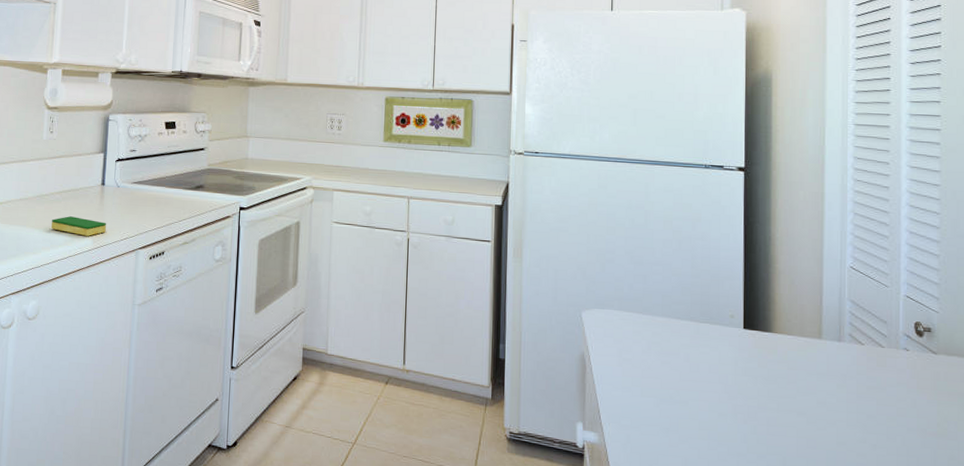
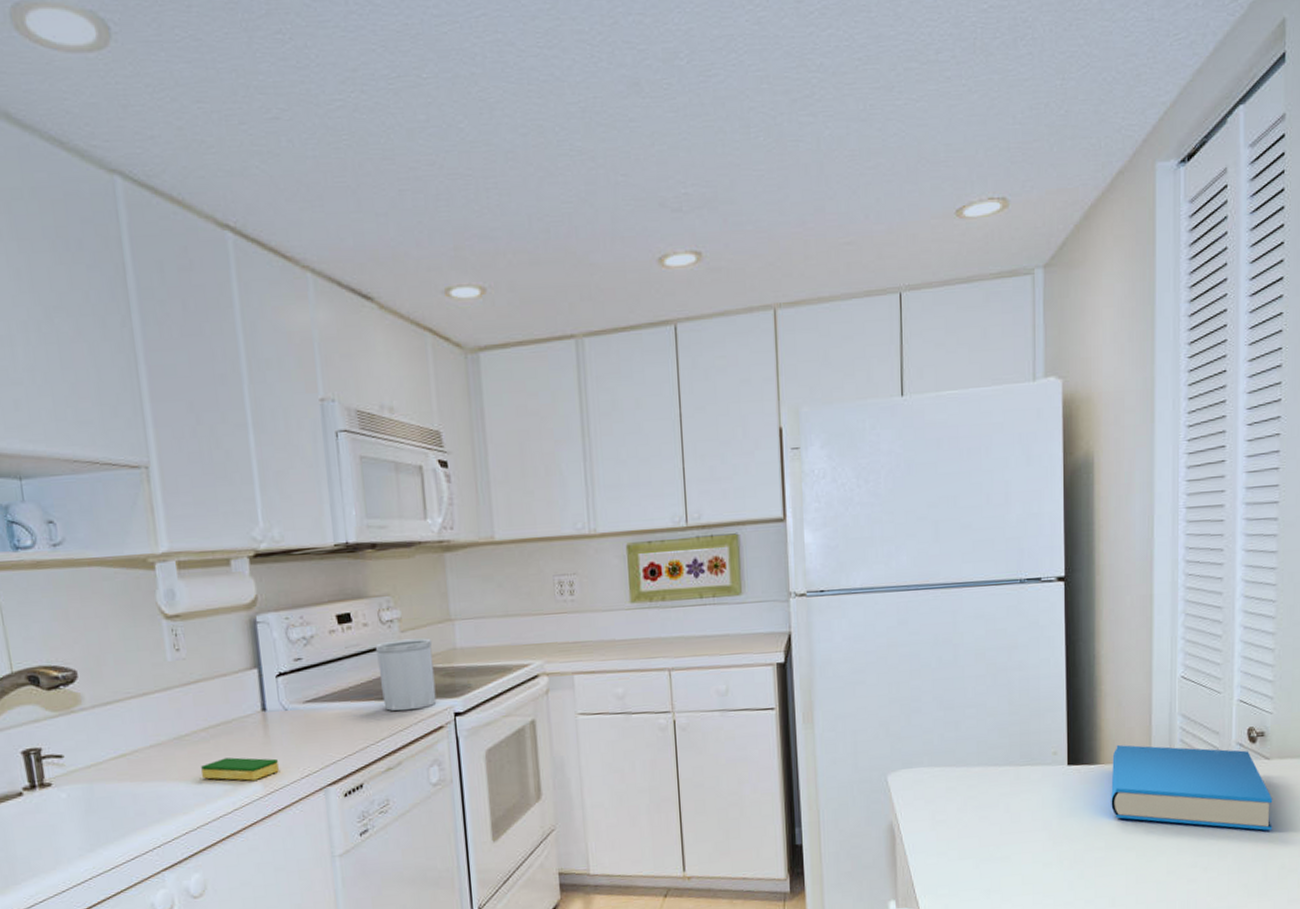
utensil holder: none [189,146,231,201] -> present [375,638,437,712]
book: none [783,318,941,421] -> present [1111,744,1273,831]

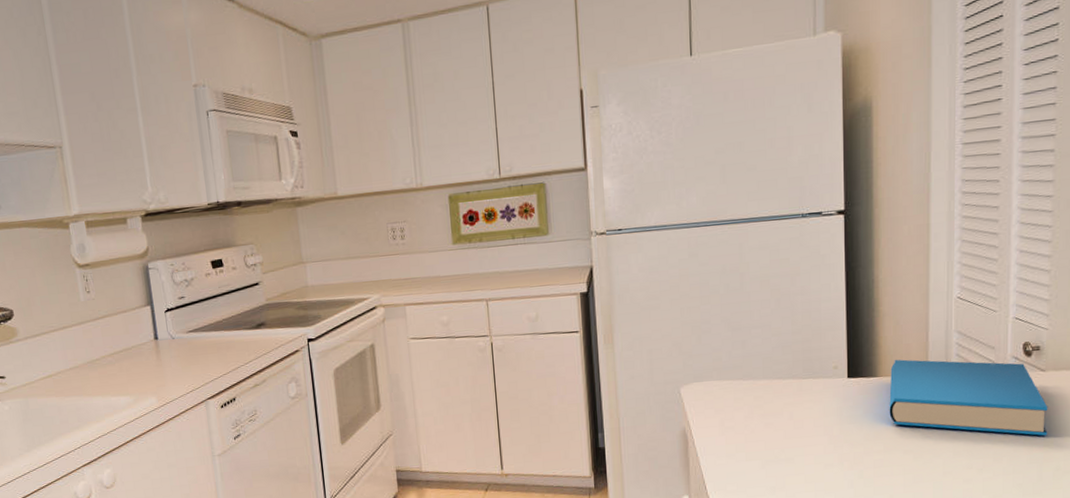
dish sponge: present [201,757,279,781] -> none [109,377,169,396]
utensil holder: present [375,638,437,712] -> none [242,278,293,339]

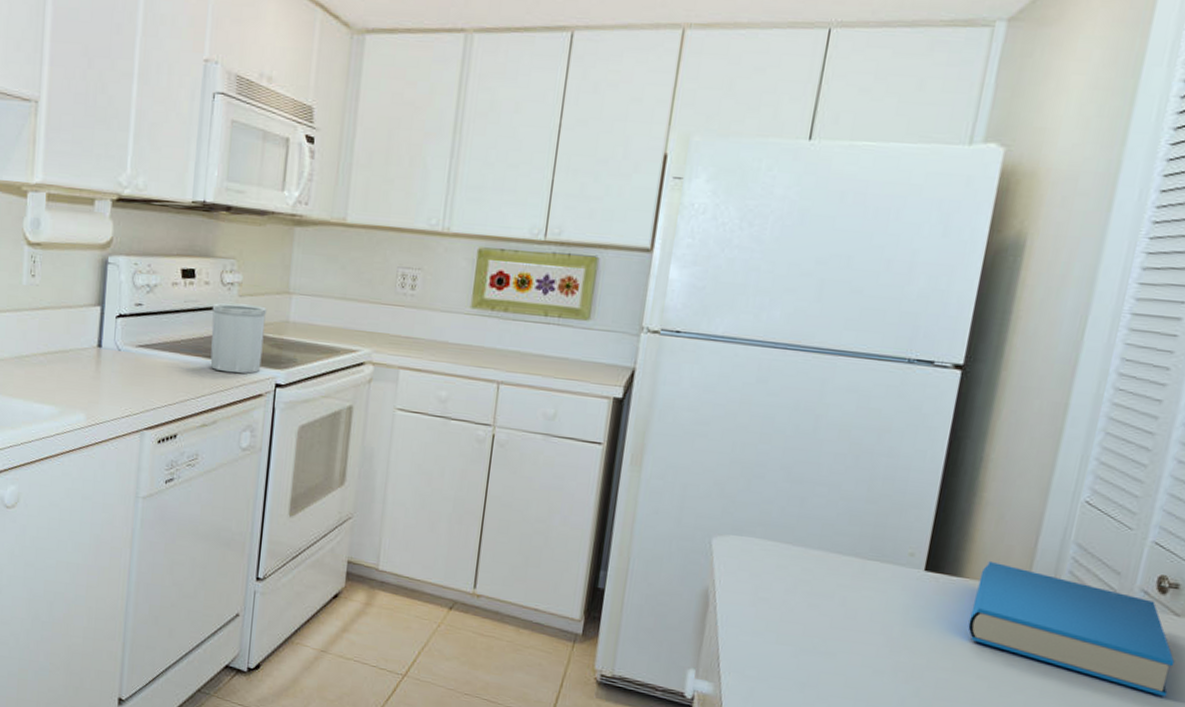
utensil holder: none [242,278,293,339] -> present [210,302,268,374]

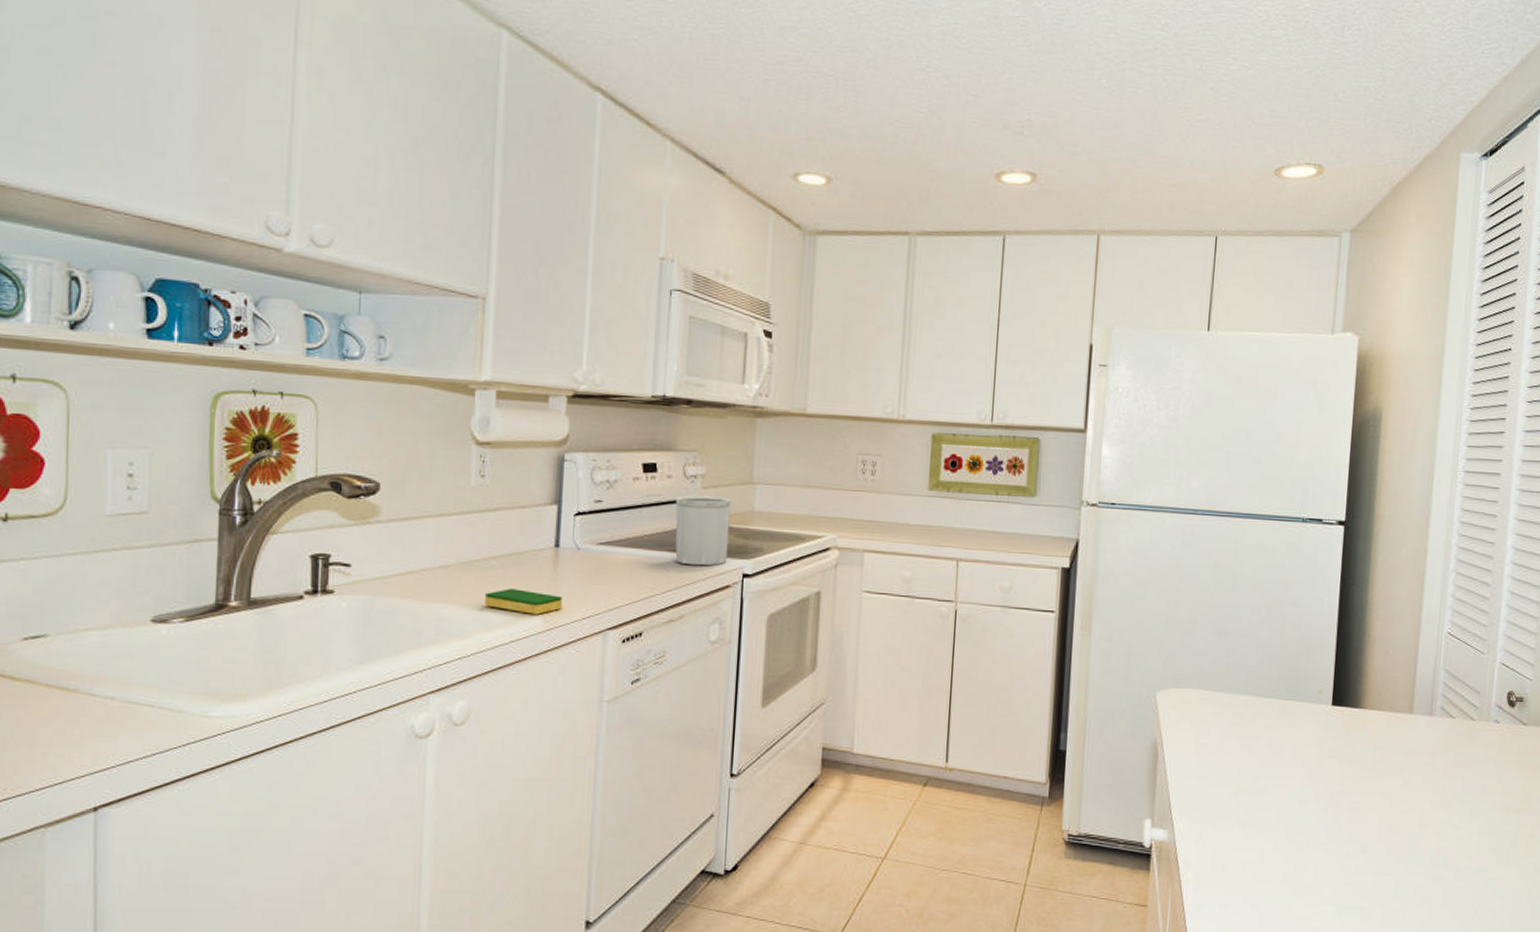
dish sponge: none [34,384,103,411] -> present [485,588,562,615]
book: present [968,560,1175,697] -> none [1370,691,1527,797]

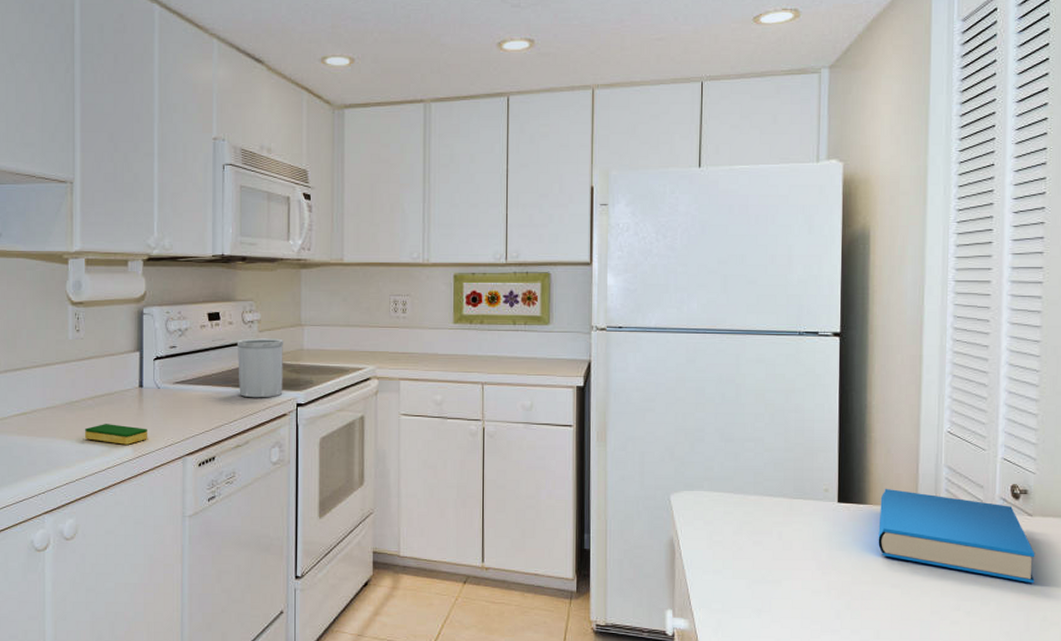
book: none [1370,691,1527,797] -> present [878,488,1035,584]

